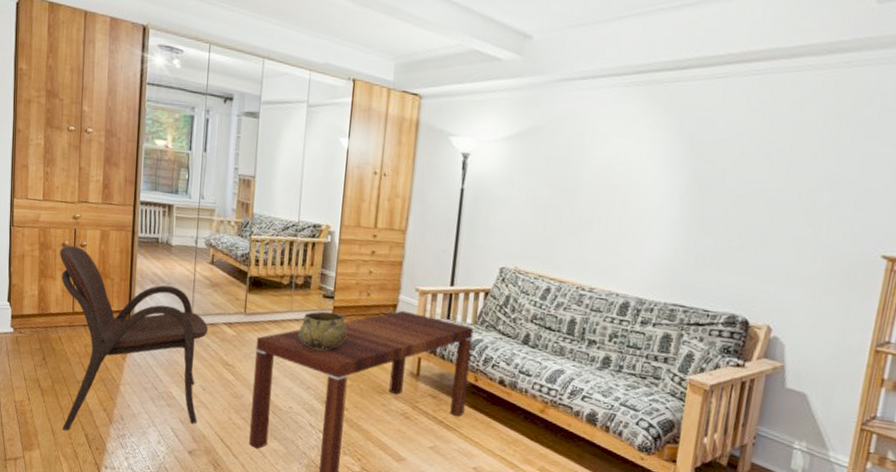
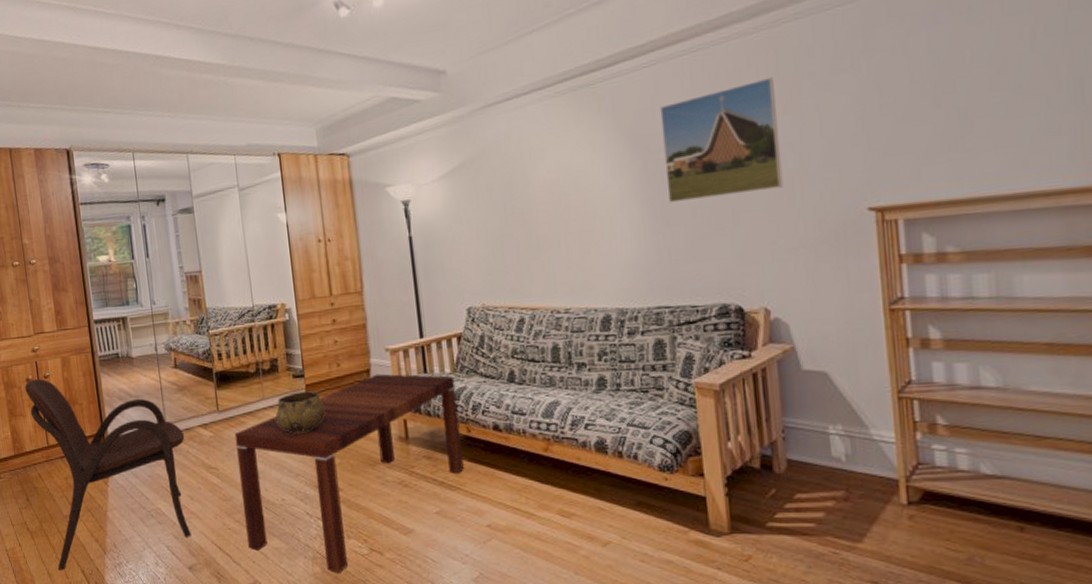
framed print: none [707,114,831,220] -> present [660,77,784,203]

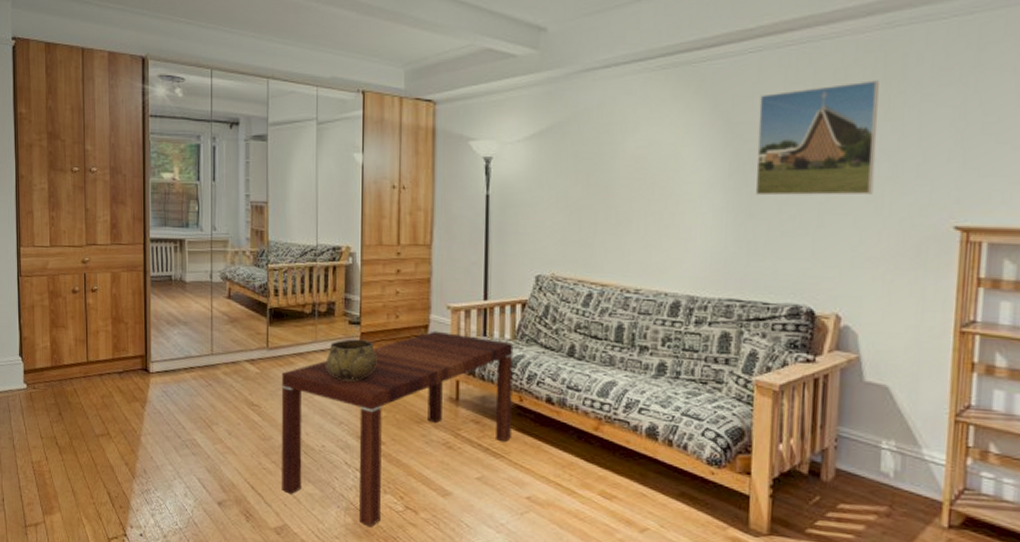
armchair: present [25,379,192,570] -> none [70,291,230,489]

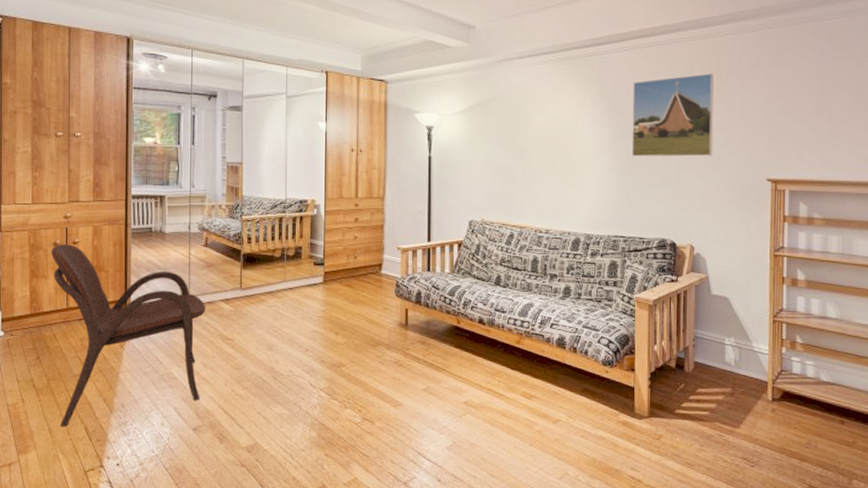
armchair: none [70,291,230,489] -> present [51,244,206,426]
coffee table: present [281,331,514,526] -> none [253,268,452,438]
decorative bowl: present [326,338,377,381] -> none [293,277,339,314]

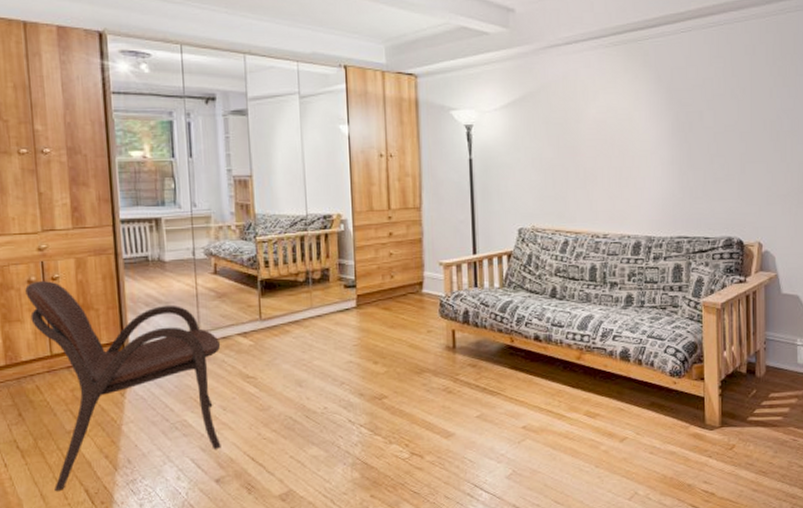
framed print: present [631,73,714,157] -> none [692,55,779,150]

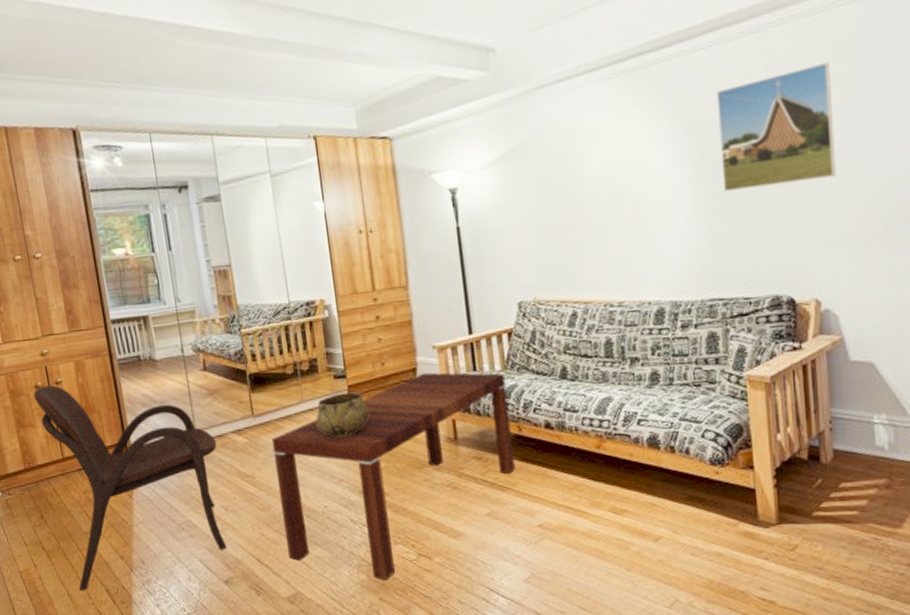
coffee table: none [277,286,505,477] -> present [271,372,515,580]
decorative bowl: none [323,301,375,343] -> present [316,392,369,437]
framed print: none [692,55,779,150] -> present [716,62,837,192]

